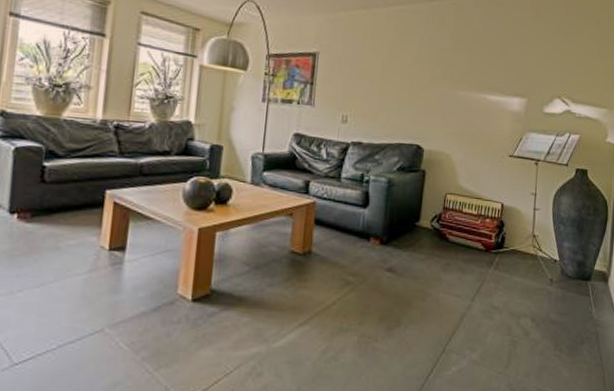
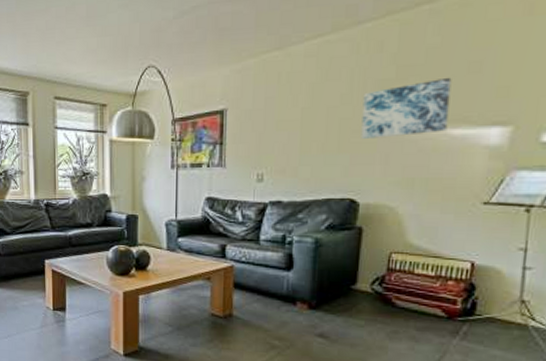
wall art: none [426,54,490,97] -> present [361,77,452,138]

